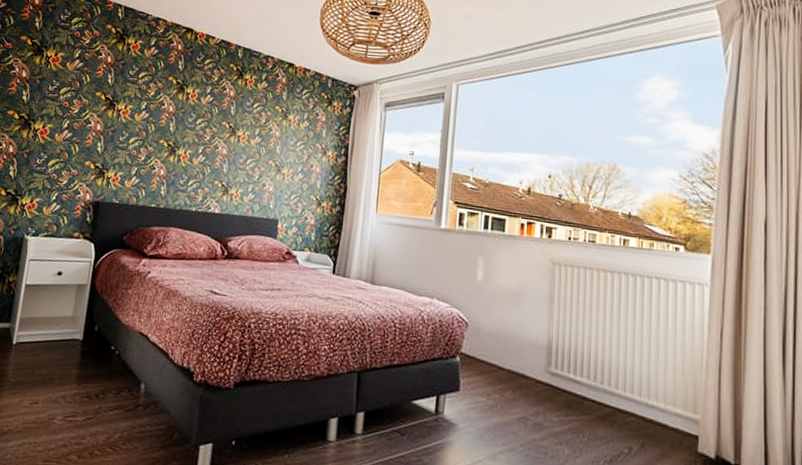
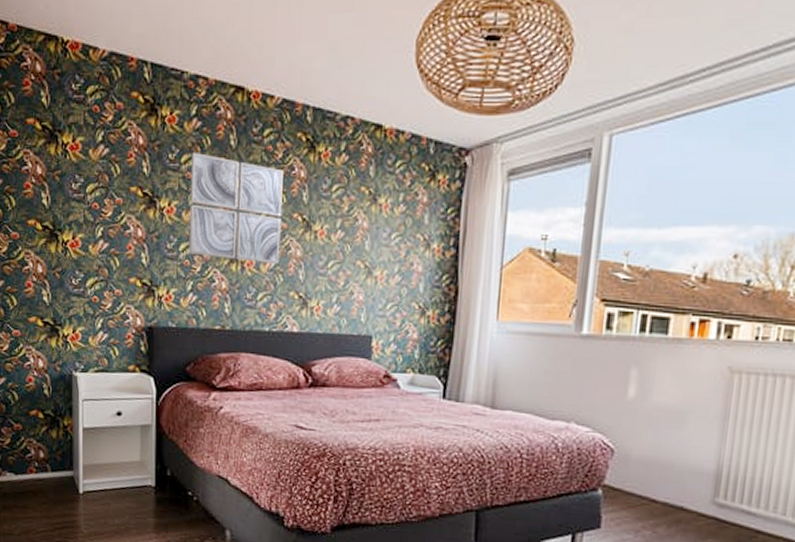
wall art: none [136,70,218,159] -> present [188,151,283,265]

